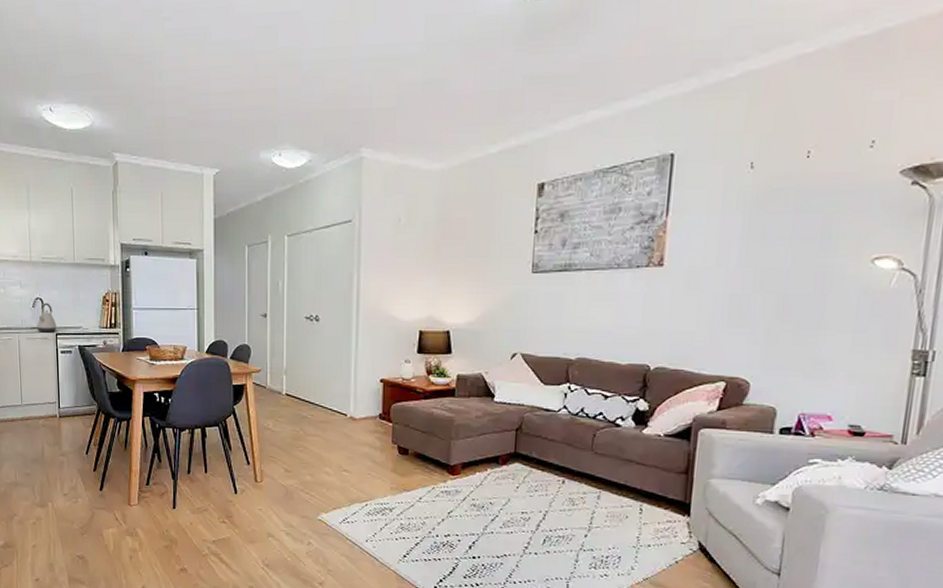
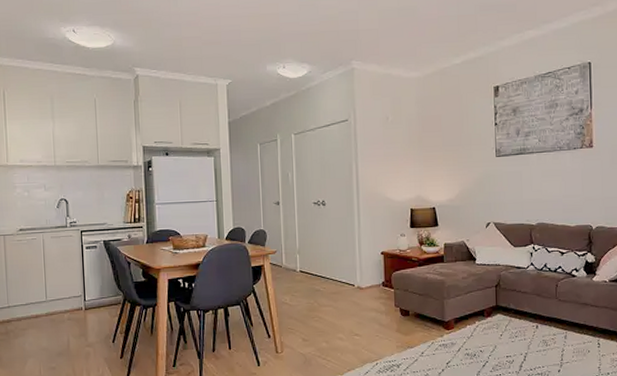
kettle: present [36,302,57,333] -> none [61,203,82,231]

